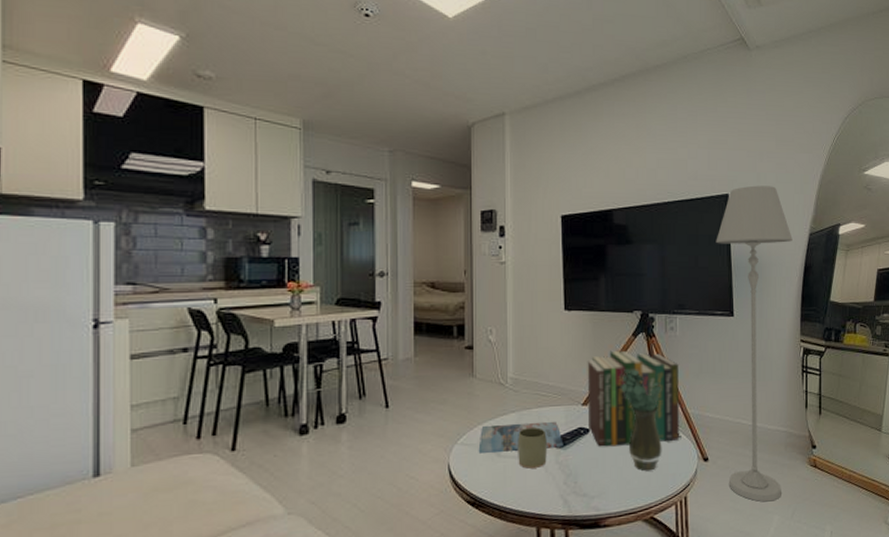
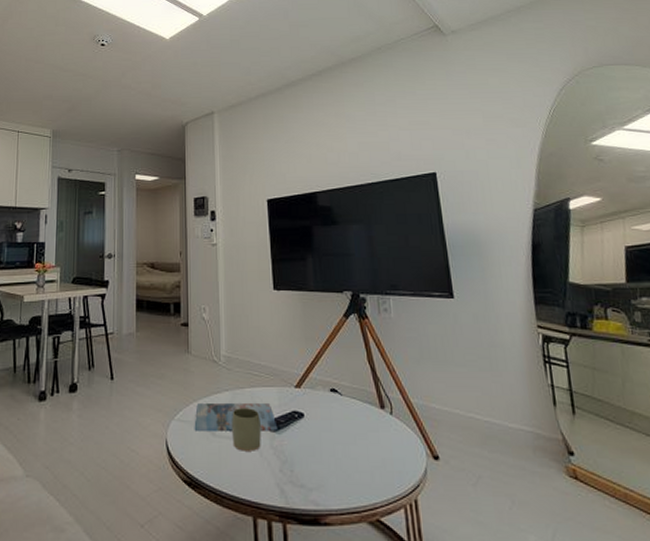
books: present [587,350,680,447] -> none [298,331,404,434]
vase: present [620,366,662,471] -> none [332,348,385,466]
floor lamp: present [716,185,793,502] -> none [426,162,536,517]

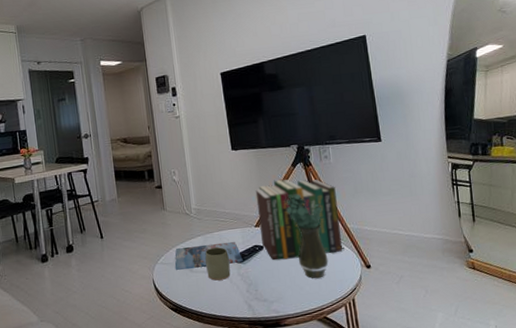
books: none [298,331,404,434] -> present [255,178,343,260]
vase: none [332,348,385,466] -> present [284,192,329,279]

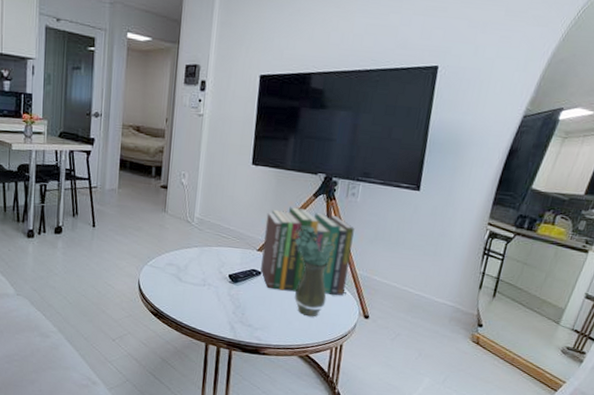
magazine: present [175,241,243,270] -> none [163,255,237,283]
mug: present [204,247,231,281] -> none [195,262,223,296]

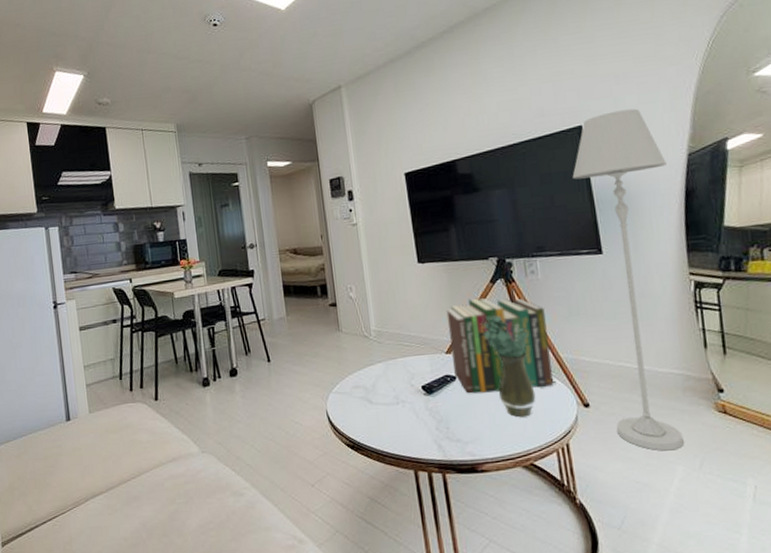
floor lamp: none [385,59,503,366] -> present [572,108,684,451]

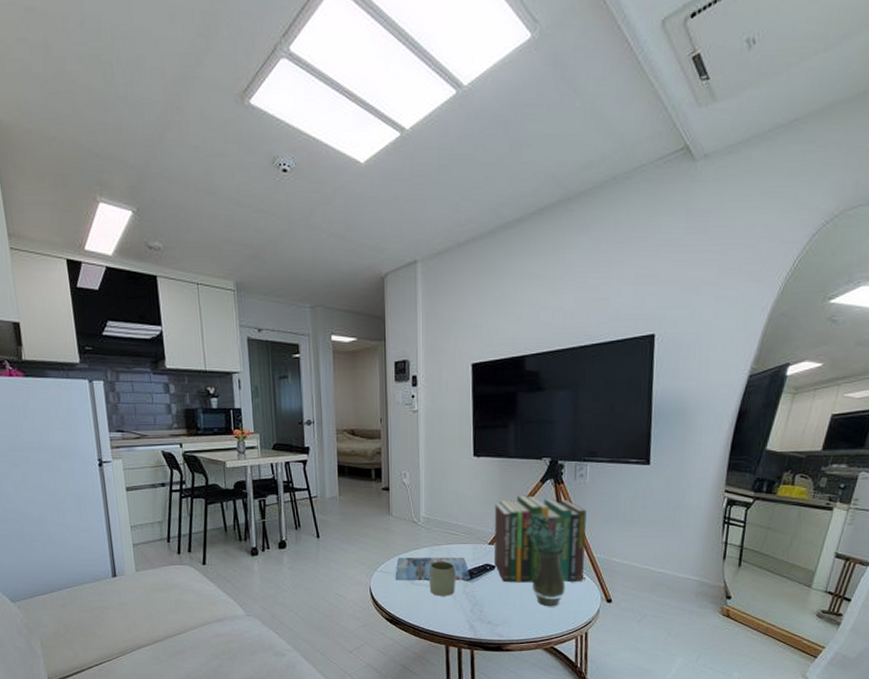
magazine: none [351,369,432,401] -> present [395,557,471,580]
mug: none [386,376,417,415] -> present [428,562,457,596]
floor lamp: present [572,108,684,451] -> none [631,323,727,645]

